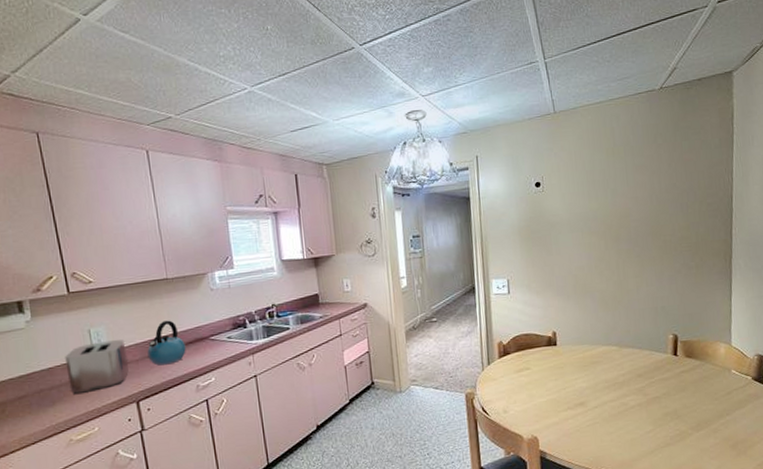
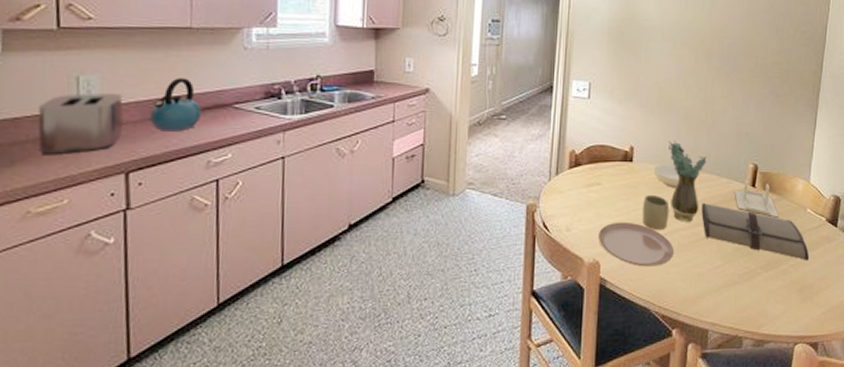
plate: none [533,399,606,438] -> present [599,222,675,267]
mug: none [570,372,597,404] -> present [642,194,670,230]
bowl: none [577,343,603,365] -> present [653,163,680,188]
vase: none [588,321,627,394] -> present [669,140,707,222]
tool roll: none [627,374,739,419] -> present [702,202,809,261]
napkin holder: none [657,350,704,382] -> present [734,180,779,218]

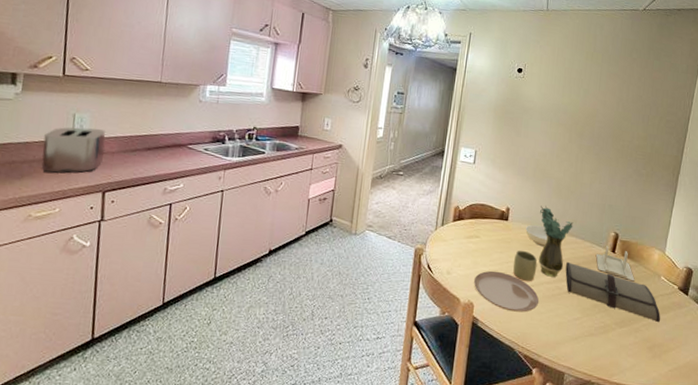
kettle: present [150,78,201,132] -> none [124,120,163,163]

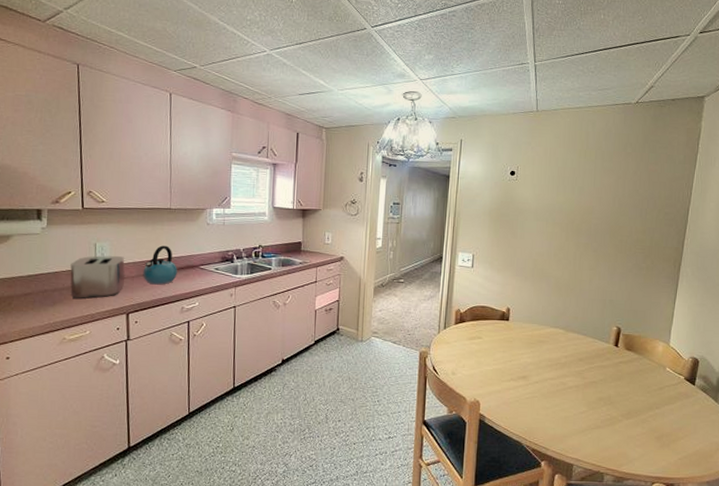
kettle: none [124,120,163,163] -> present [143,245,177,285]
plate: present [474,270,539,313] -> none [479,369,544,408]
mug: present [513,250,538,281] -> none [516,348,540,378]
bowl: present [525,224,548,247] -> none [527,323,550,345]
vase: present [539,205,574,277] -> none [540,304,575,373]
tool roll: present [565,261,660,323] -> none [569,357,667,413]
napkin holder: present [595,246,635,282] -> none [598,340,639,374]

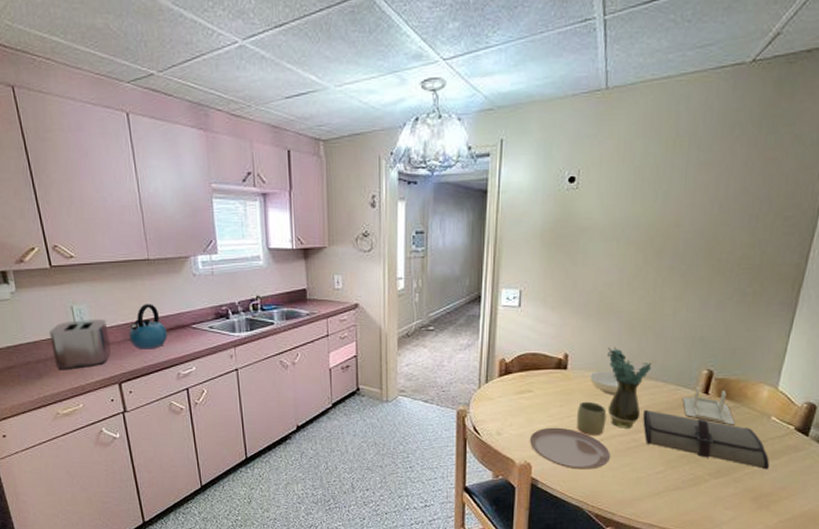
plate: none [479,369,544,408] -> present [530,427,611,470]
mug: none [516,348,540,378] -> present [576,401,607,435]
bowl: none [527,323,550,345] -> present [590,370,619,395]
vase: none [540,304,575,373] -> present [608,346,652,428]
tool roll: none [569,357,667,413] -> present [643,409,769,470]
napkin holder: none [598,340,639,374] -> present [682,387,735,425]

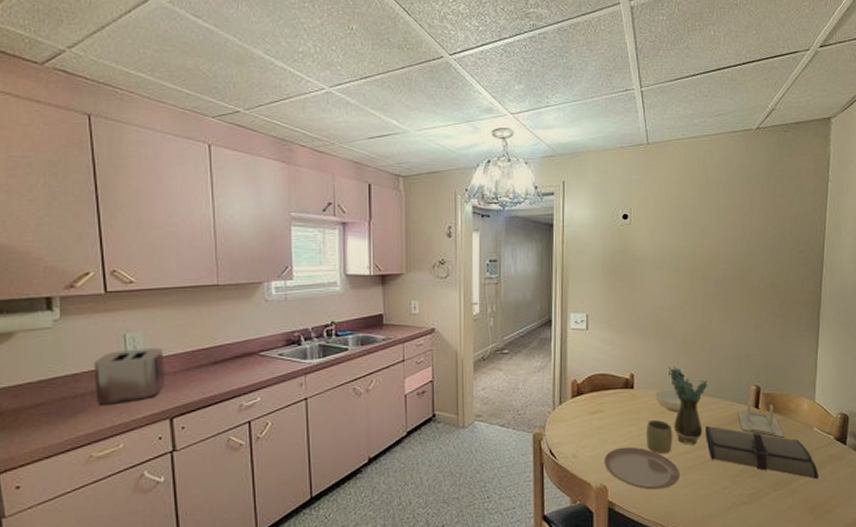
kettle: present [129,304,167,349] -> none [188,330,231,380]

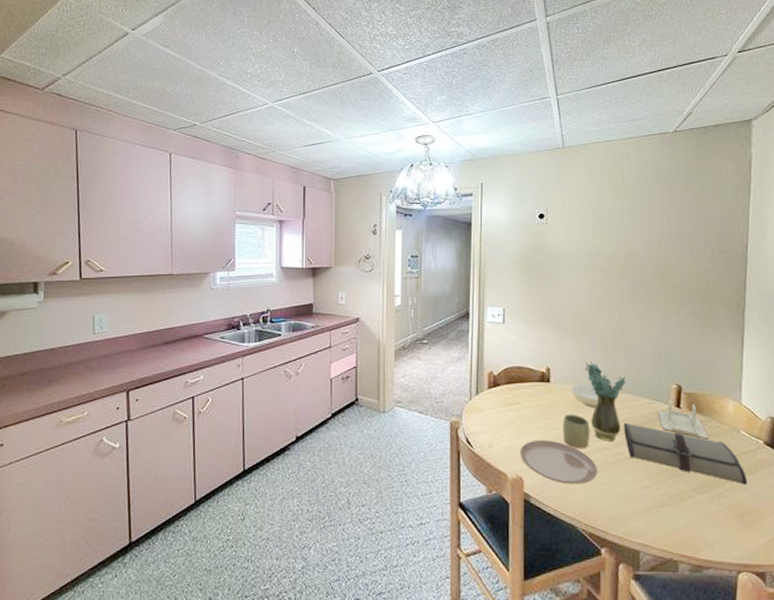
toaster: present [94,348,164,406] -> none [67,329,125,377]

